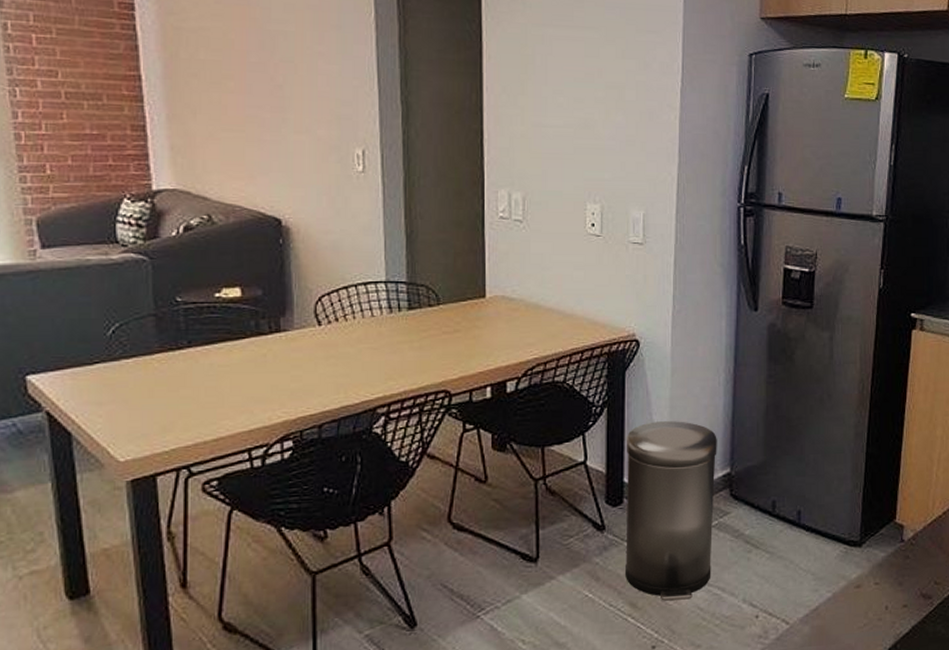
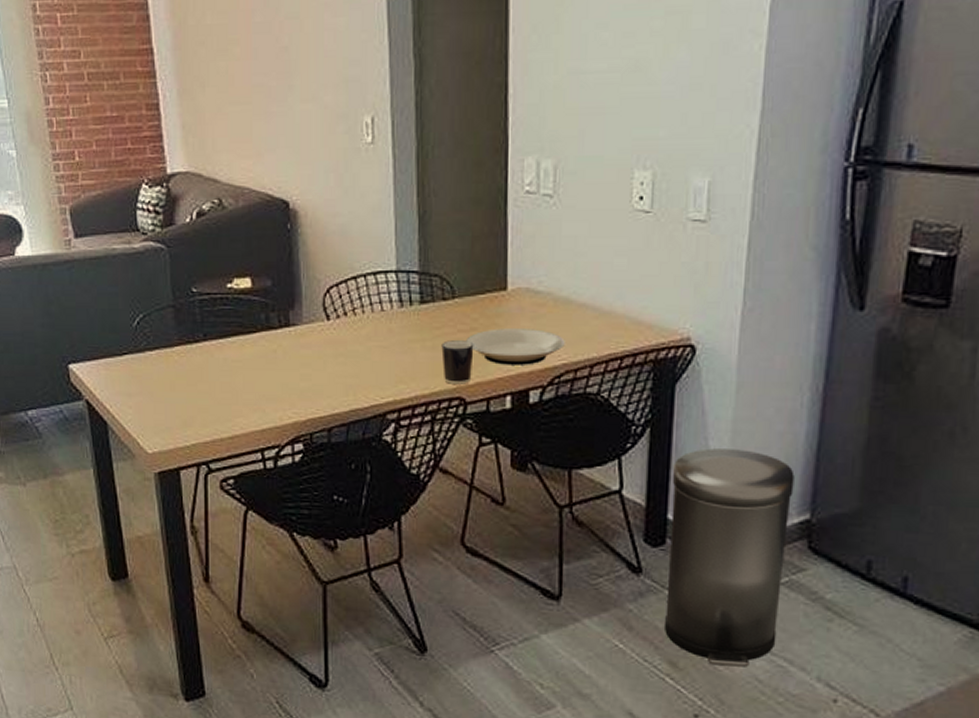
mug: none [428,341,457,379] -> present [441,340,474,384]
plate: none [450,330,536,361] -> present [466,328,565,365]

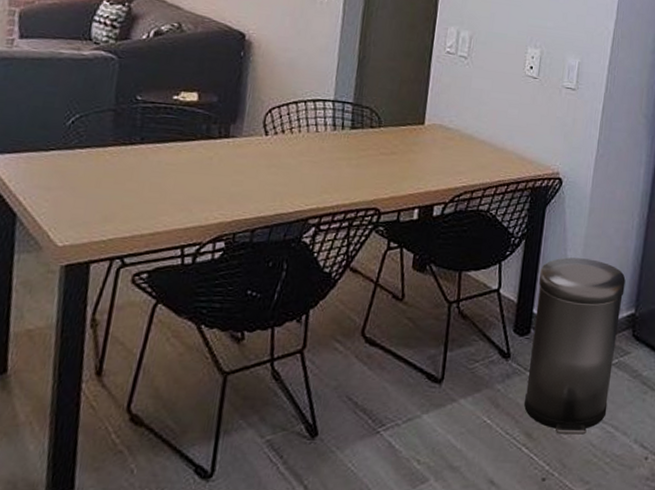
mug: present [441,340,474,384] -> none [363,160,393,198]
plate: present [466,328,565,365] -> none [386,154,466,185]

